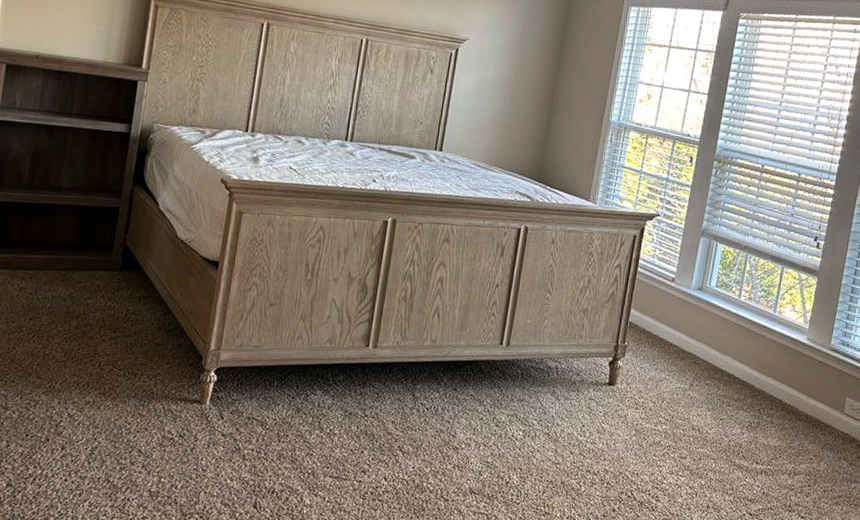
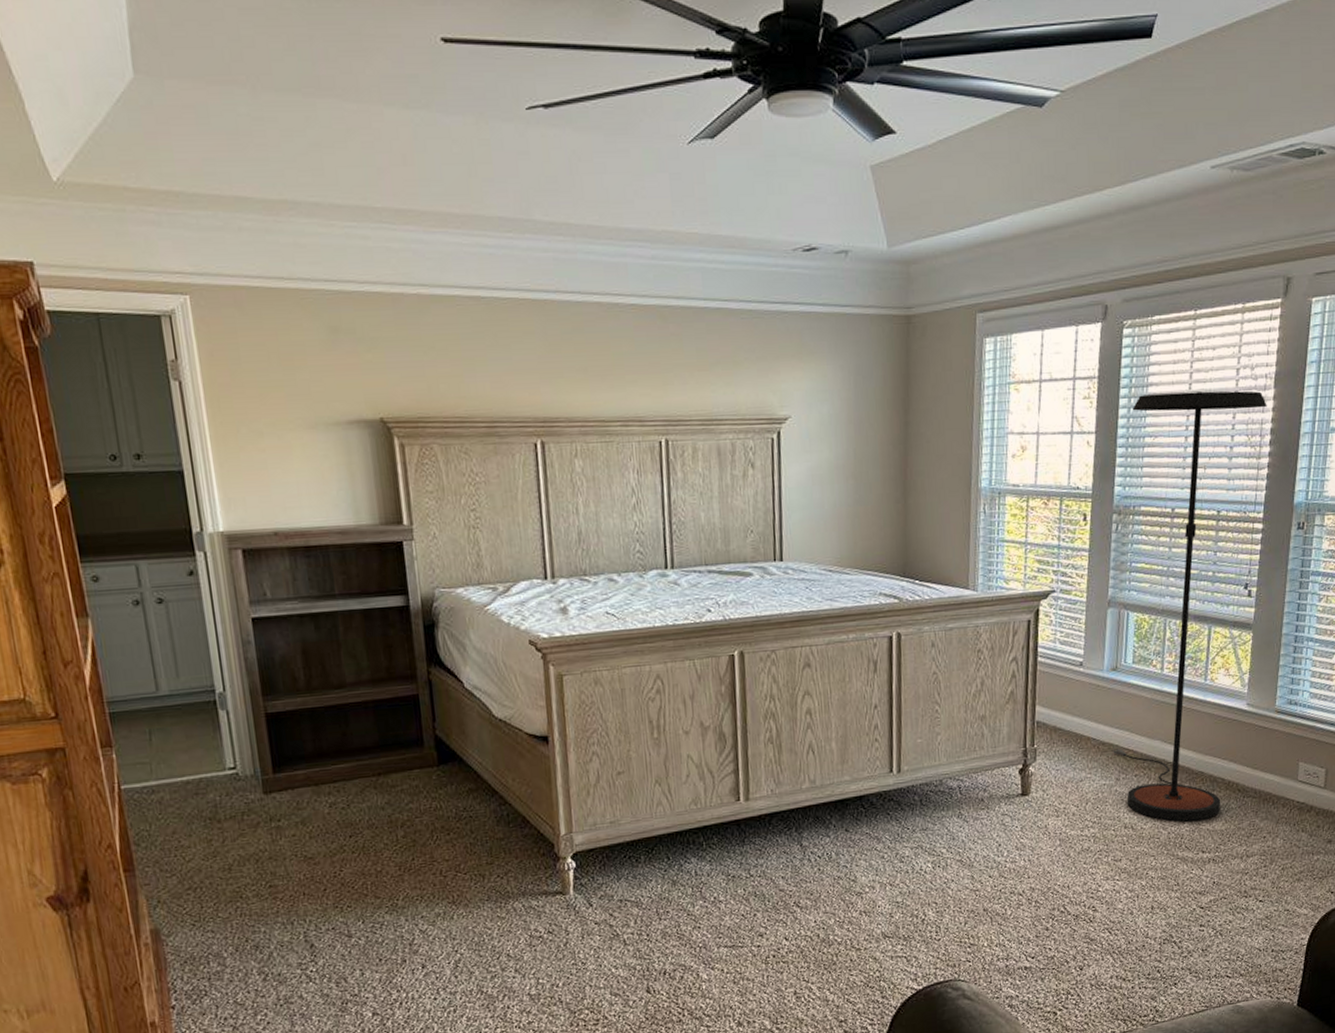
floor lamp: none [689,71,846,434] -> present [1111,390,1267,822]

